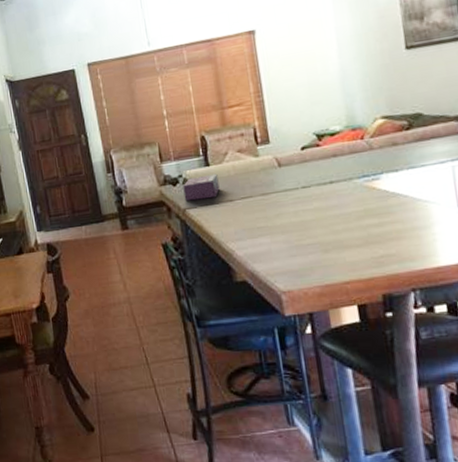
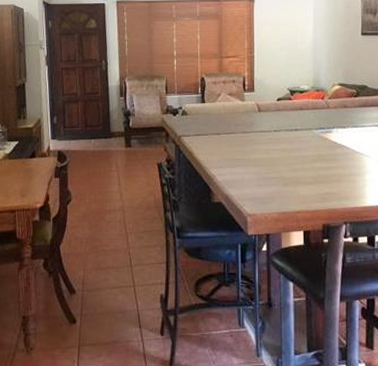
tissue box: present [183,173,220,202] -> none [181,110,210,130]

